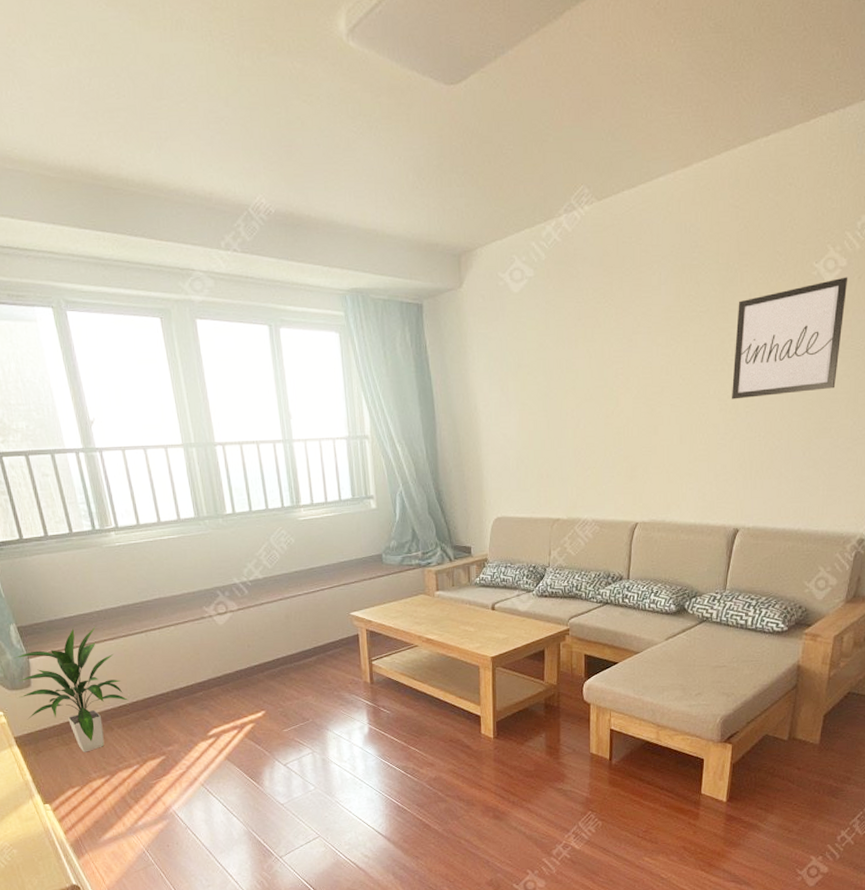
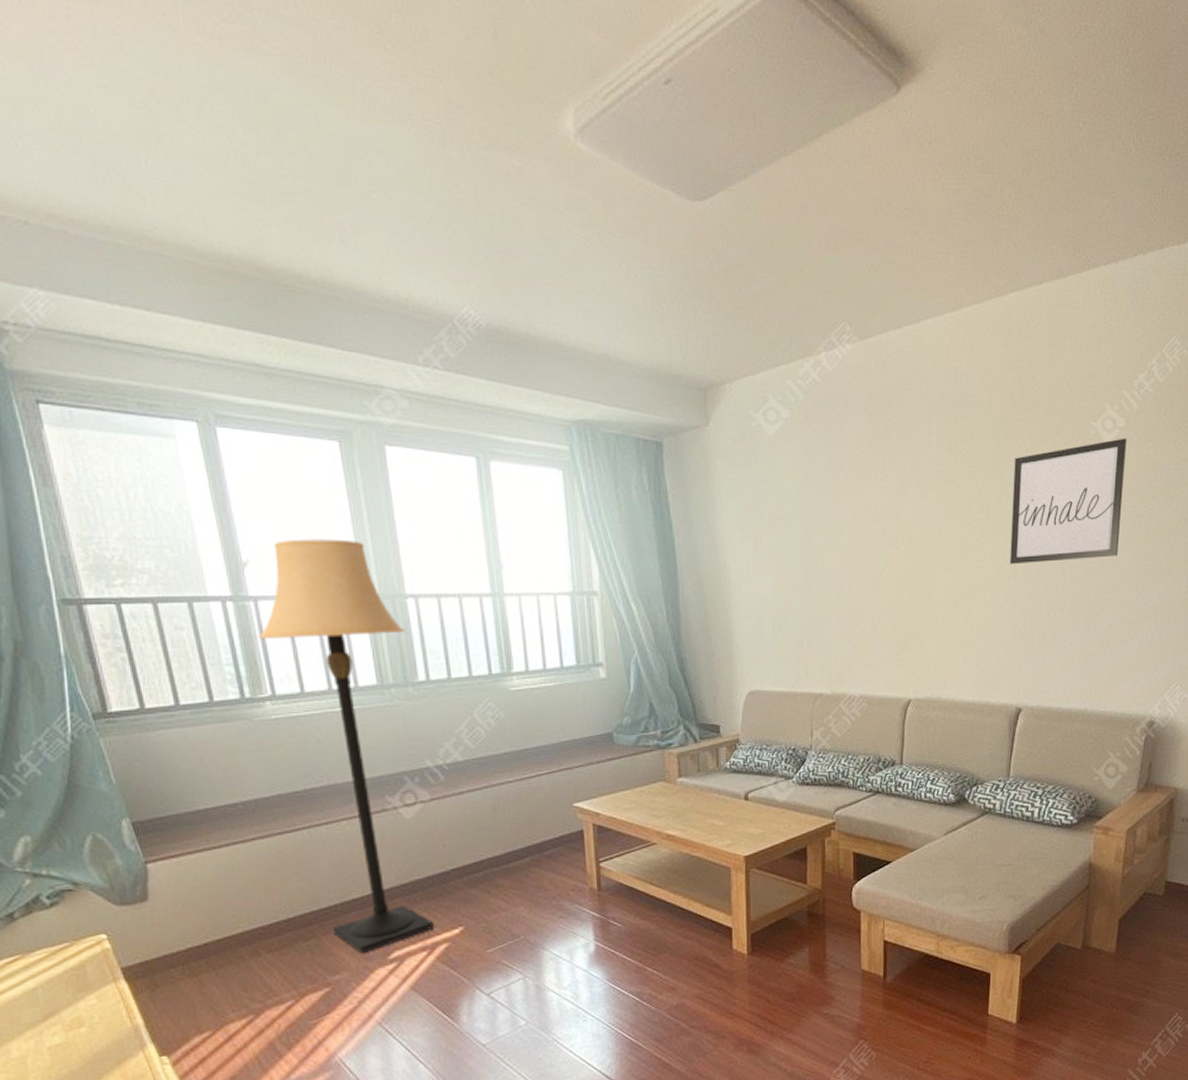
indoor plant: present [12,626,128,753] -> none [123,821,282,986]
lamp: none [104,399,242,730] -> present [258,539,434,953]

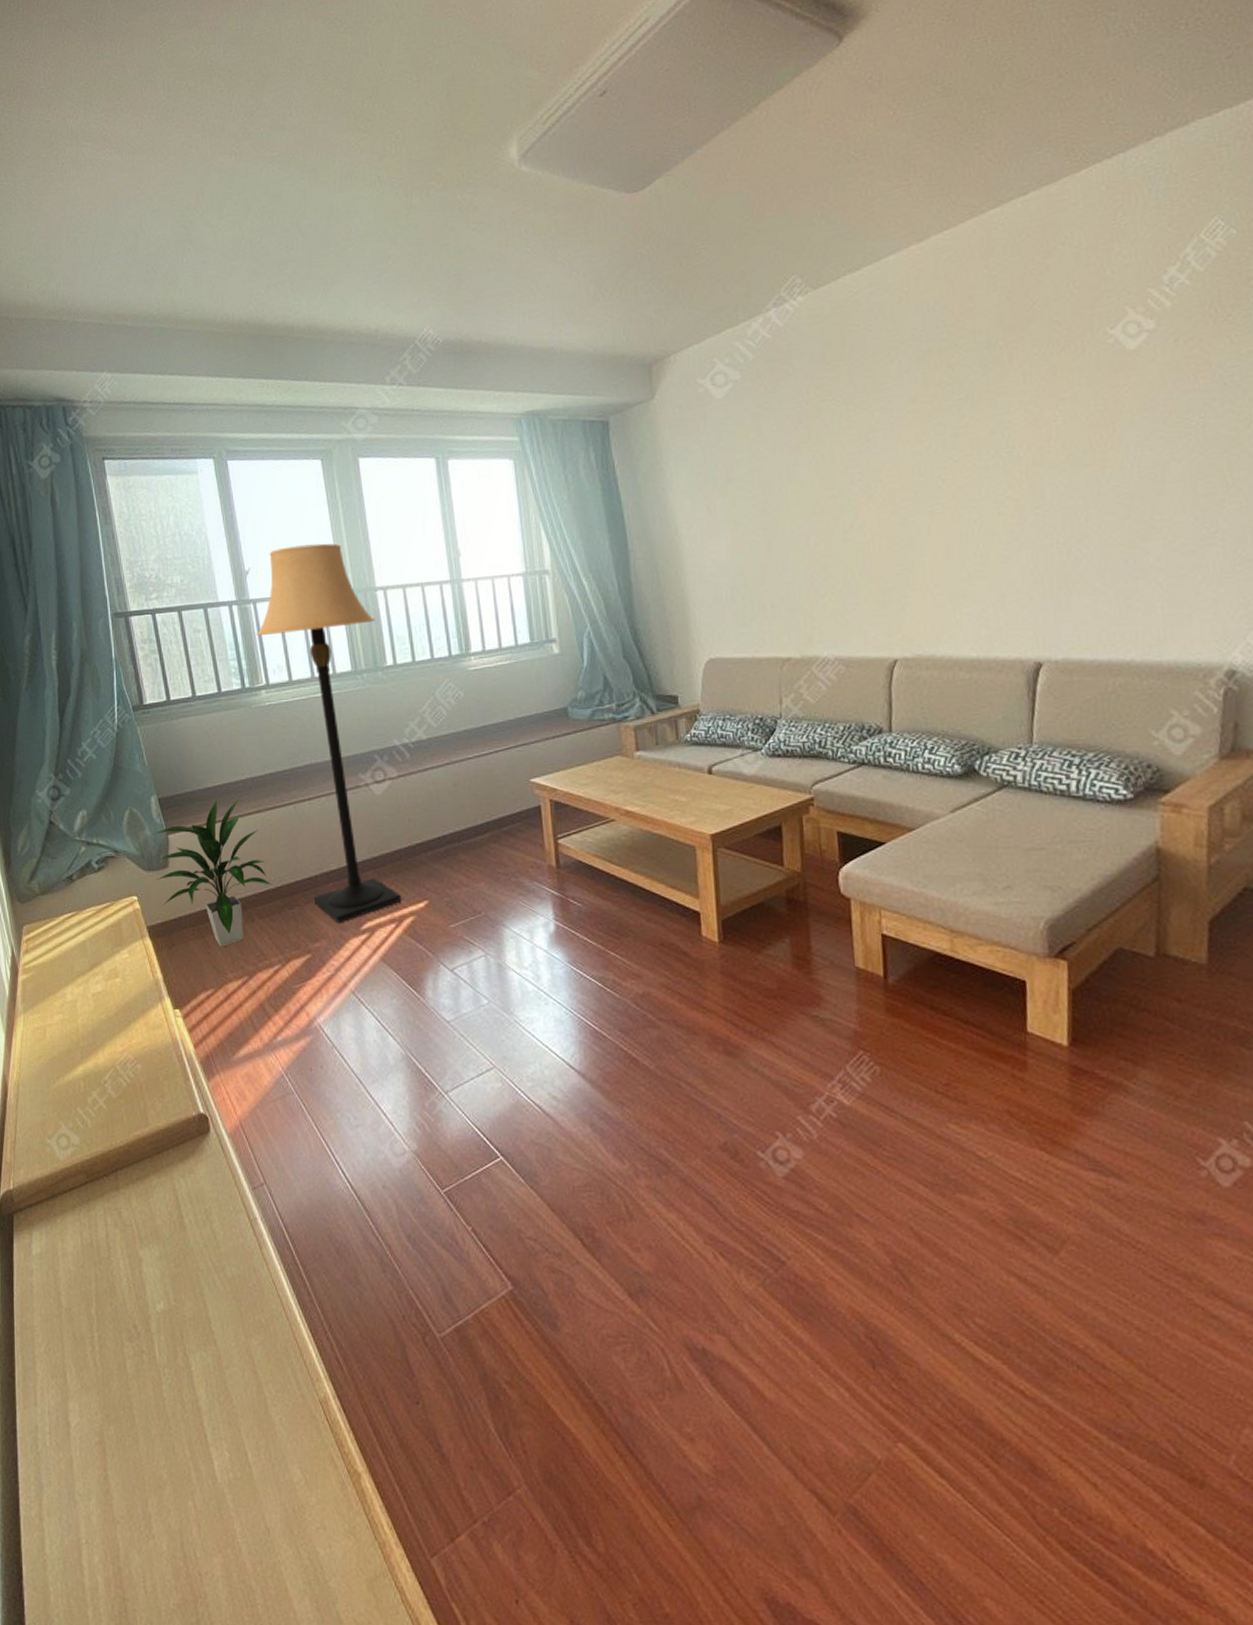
indoor plant: none [123,821,282,986] -> present [151,797,272,947]
wall art: present [1010,438,1127,564] -> none [1008,341,1161,500]

